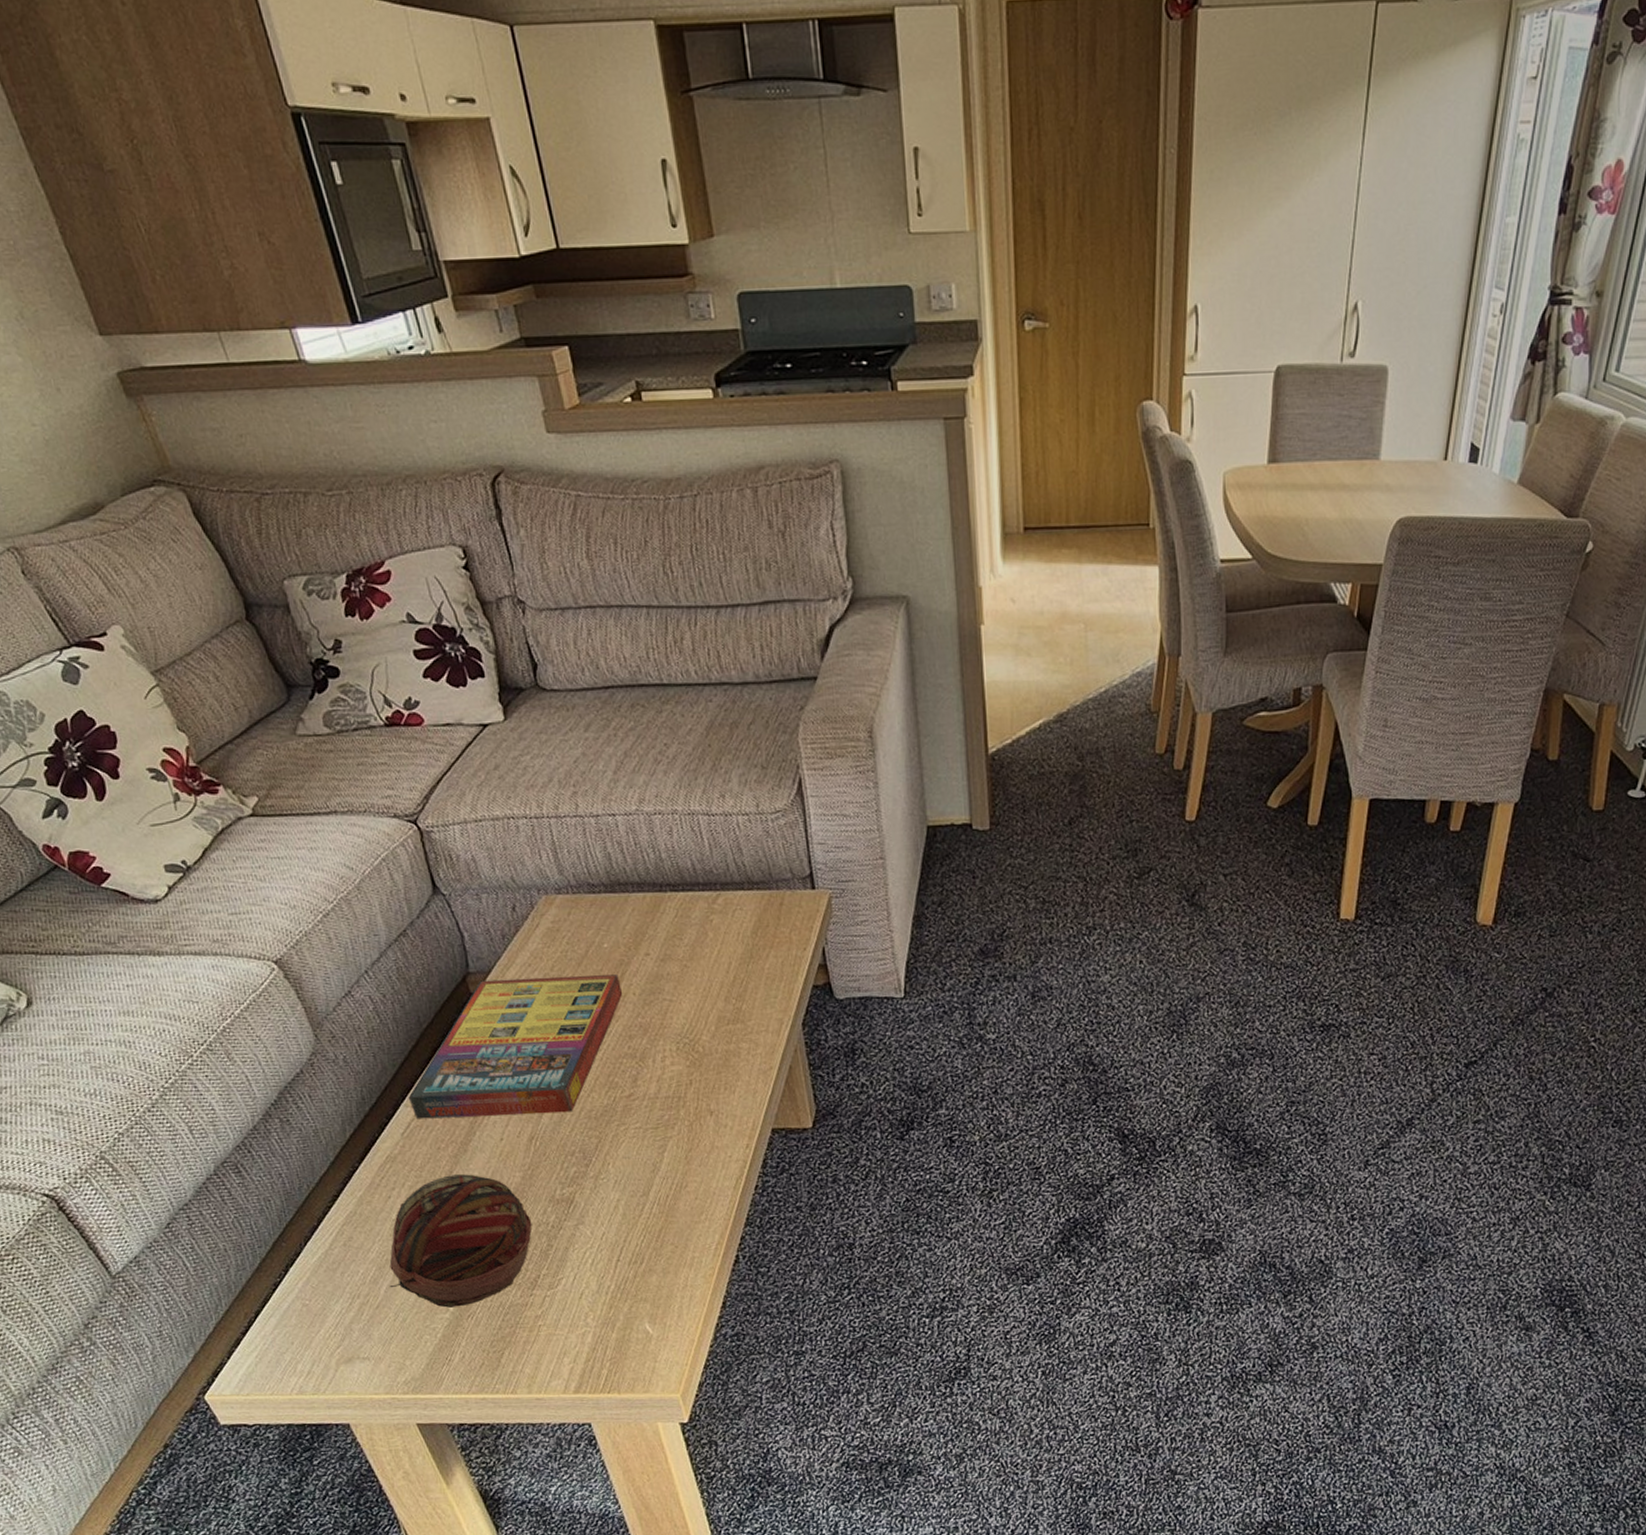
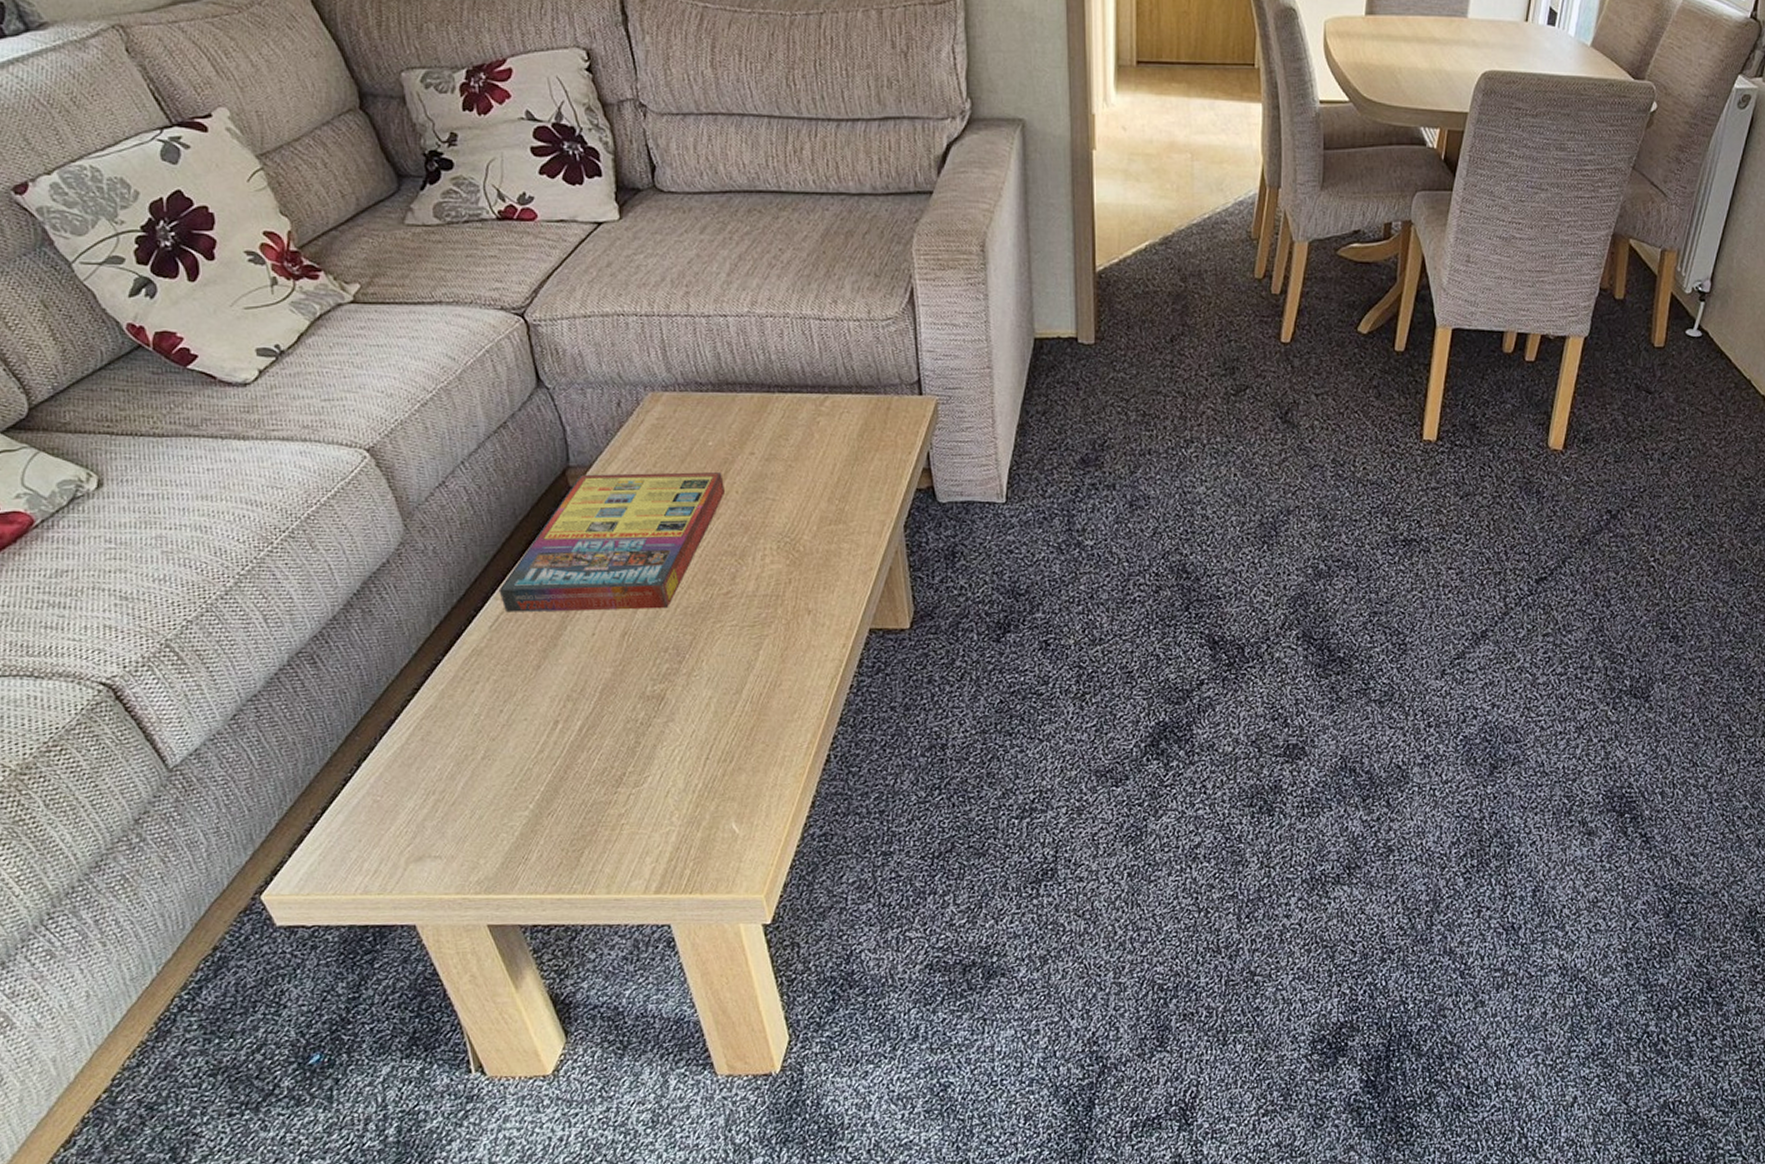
decorative ball: present [389,1174,532,1308] -> none [467,669,620,805]

